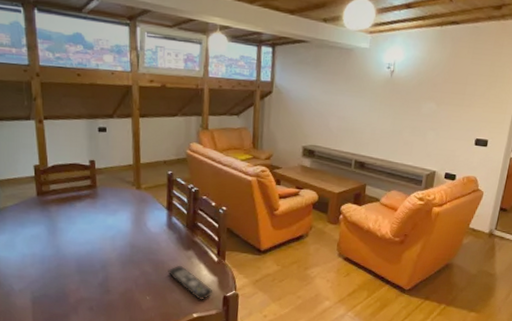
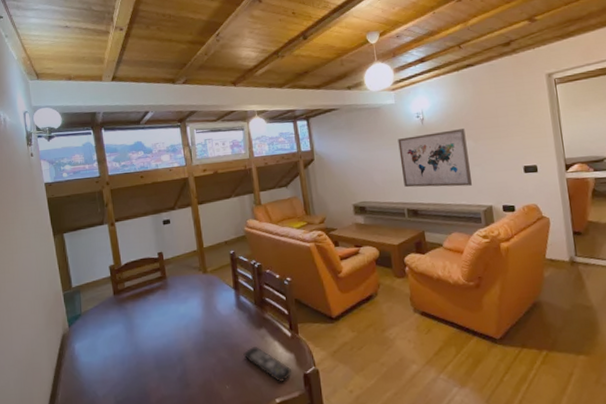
wall art: none [358,87,431,148] -> present [398,129,472,188]

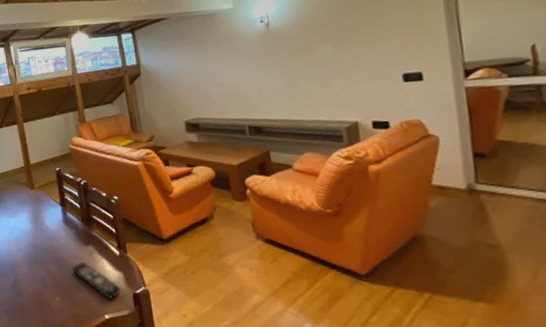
wall art: present [398,129,472,188] -> none [237,32,331,102]

